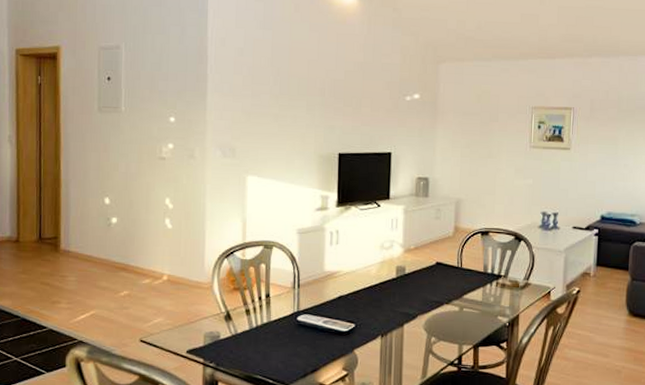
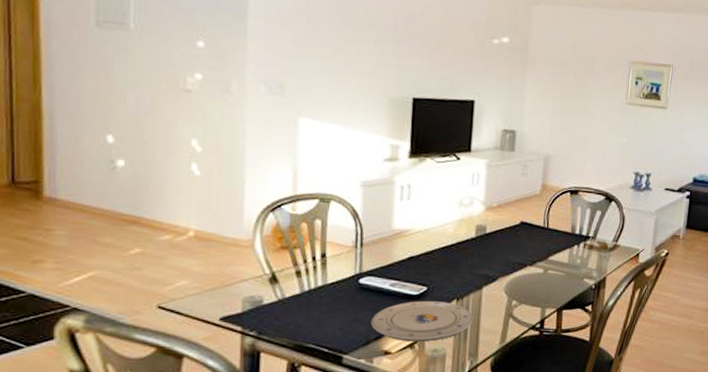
plate: none [307,336,397,376] -> present [370,300,474,343]

